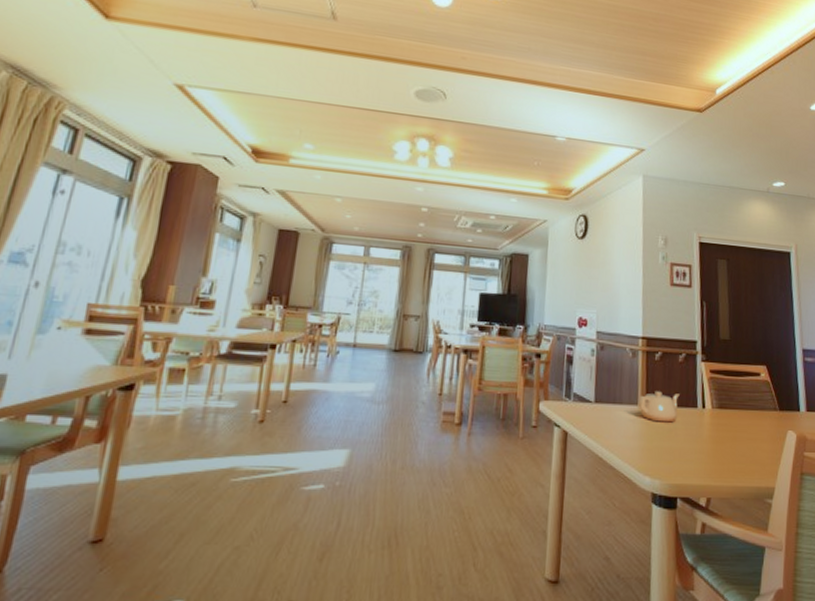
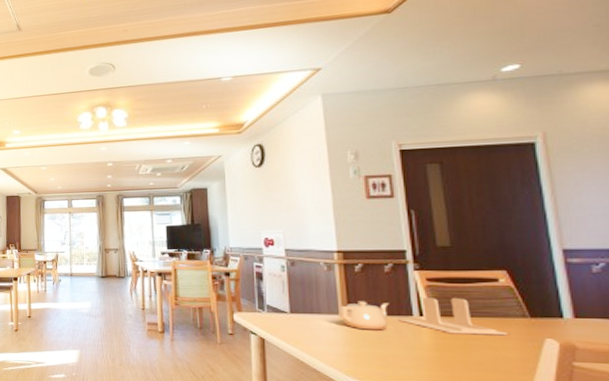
napkin holder: none [686,389,764,428] -> present [399,298,508,336]

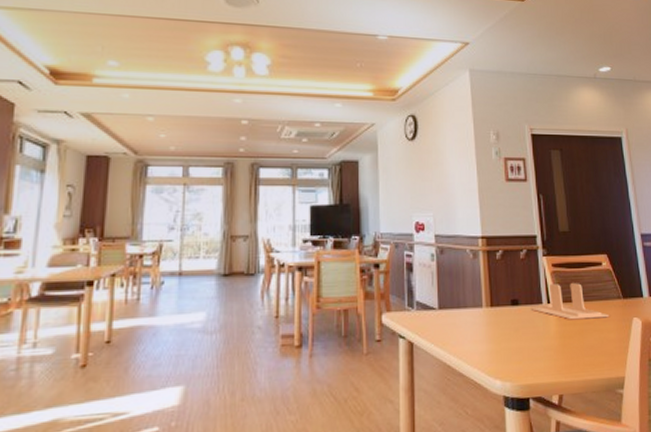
teapot: present [339,301,389,331] -> none [482,291,524,323]

